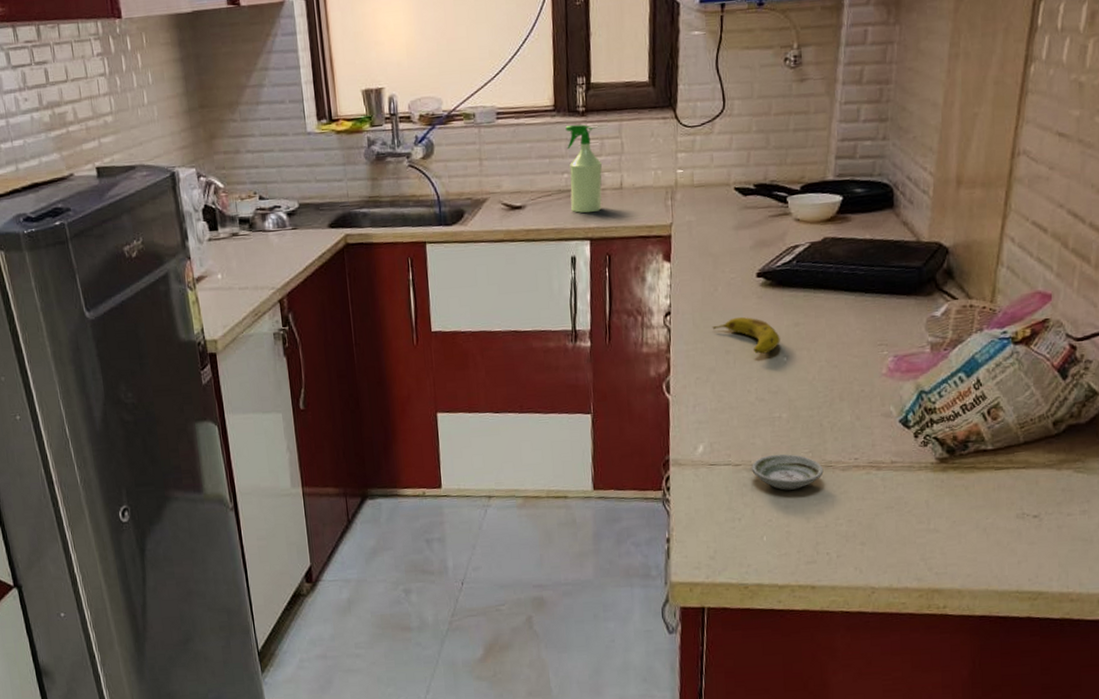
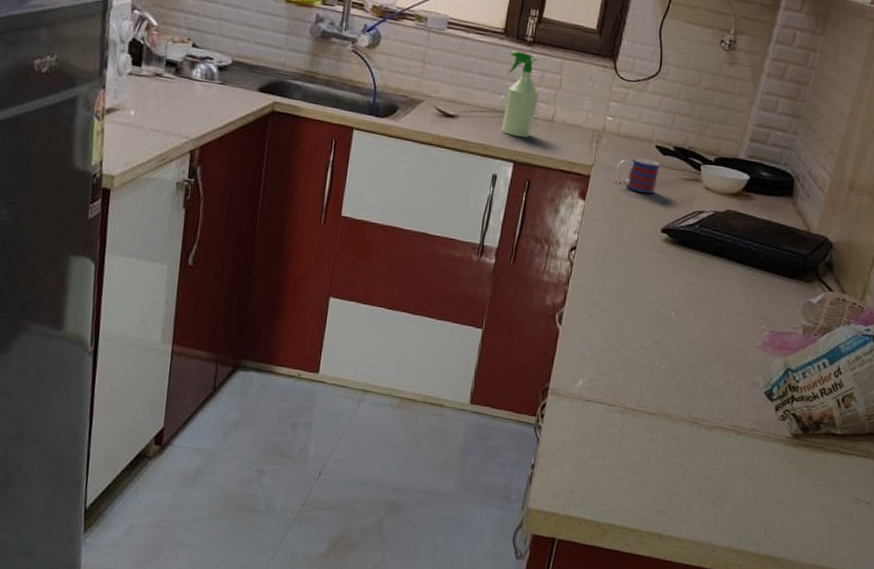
mug: none [696,203,744,241] -> present [615,157,661,194]
fruit: present [712,316,780,354] -> none [612,265,672,305]
saucer: present [752,453,824,490] -> none [624,401,690,439]

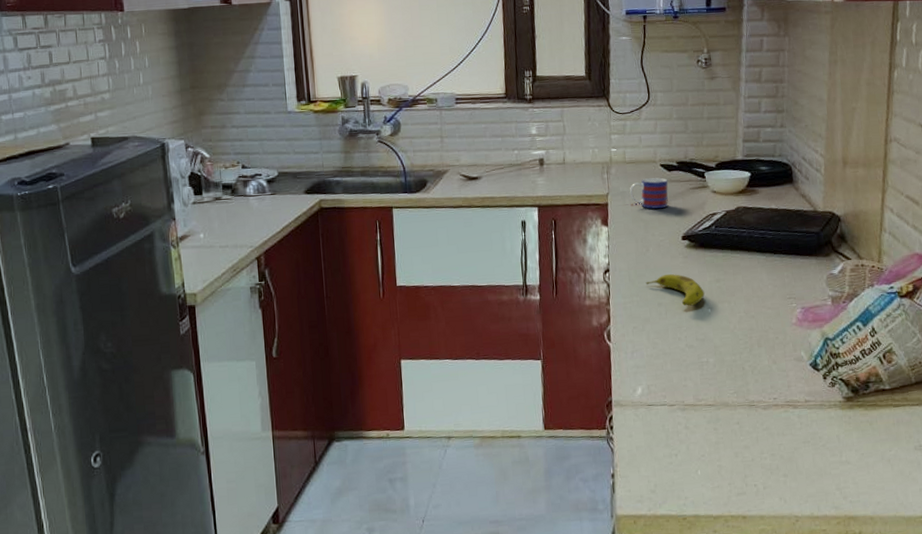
spray bottle: present [502,51,540,138] -> none [515,110,548,184]
fruit: none [612,265,672,305] -> present [645,273,705,306]

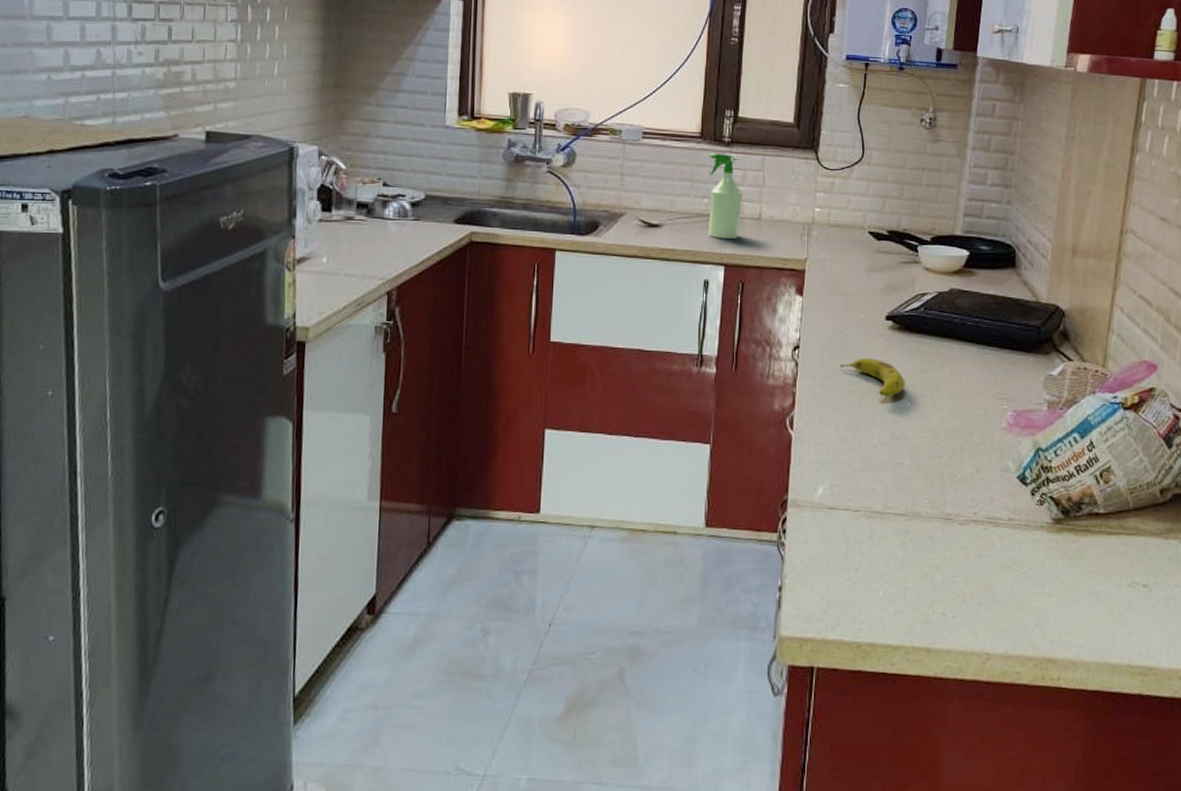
spray bottle: none [515,110,548,184] -> present [709,154,744,240]
mug: present [629,177,669,209] -> none [831,246,876,281]

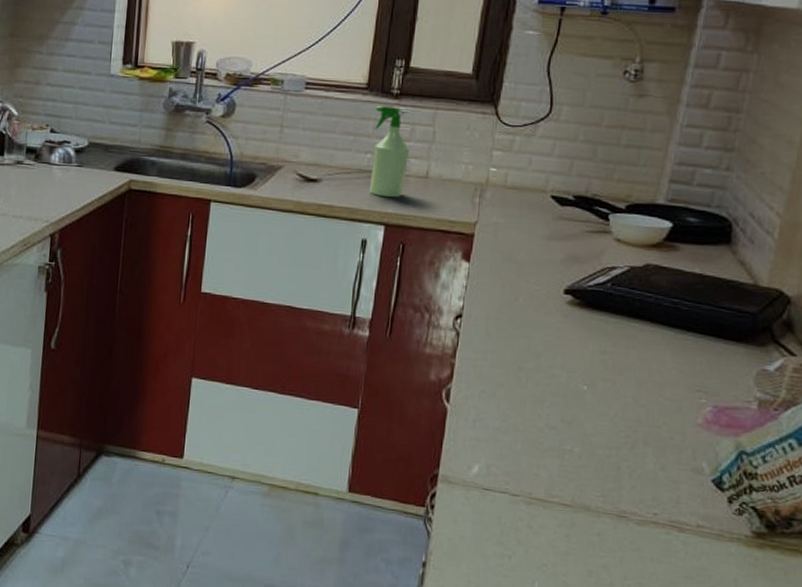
fruit: present [839,357,905,397] -> none [506,332,582,378]

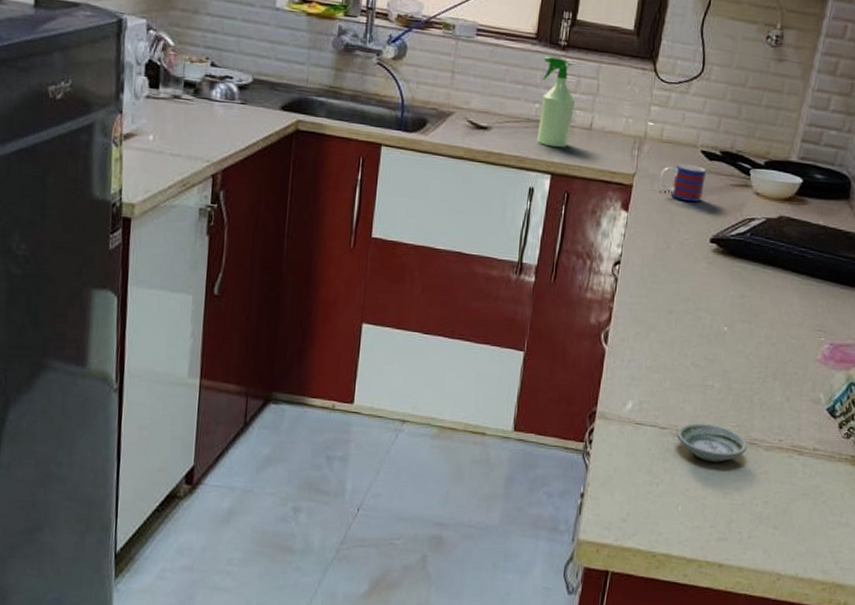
mug: none [504,210,559,251] -> present [659,164,707,202]
saucer: none [531,490,615,536] -> present [677,422,748,462]

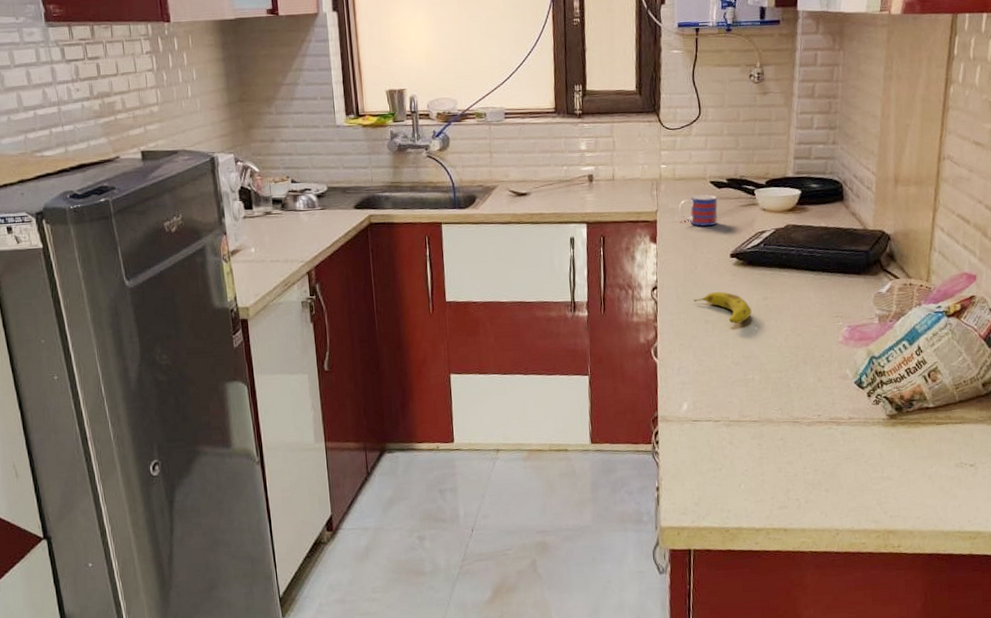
spray bottle: present [537,57,576,148] -> none [565,125,597,201]
fruit: none [659,278,724,320] -> present [693,291,752,324]
saucer: present [677,422,748,462] -> none [729,411,792,443]

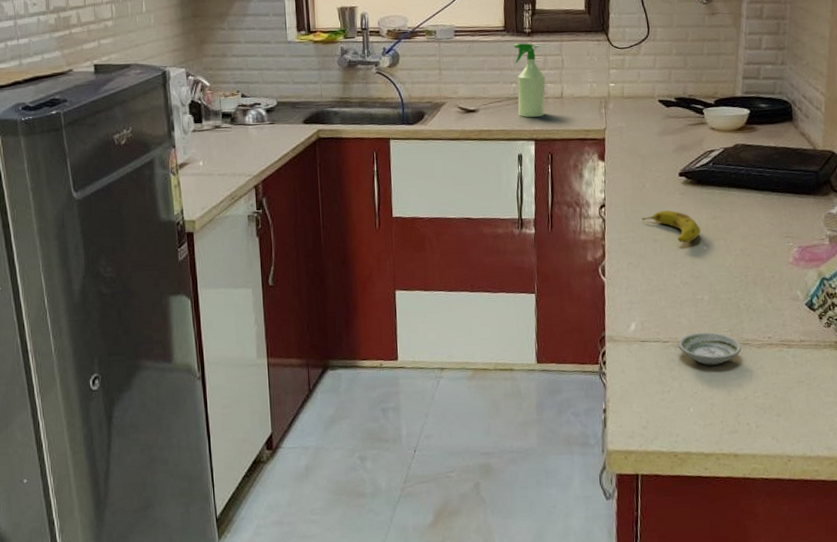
spray bottle: none [565,125,597,201] -> present [514,43,546,118]
mug: present [678,195,718,226] -> none [627,113,667,145]
saucer: none [729,411,792,443] -> present [678,332,742,365]

